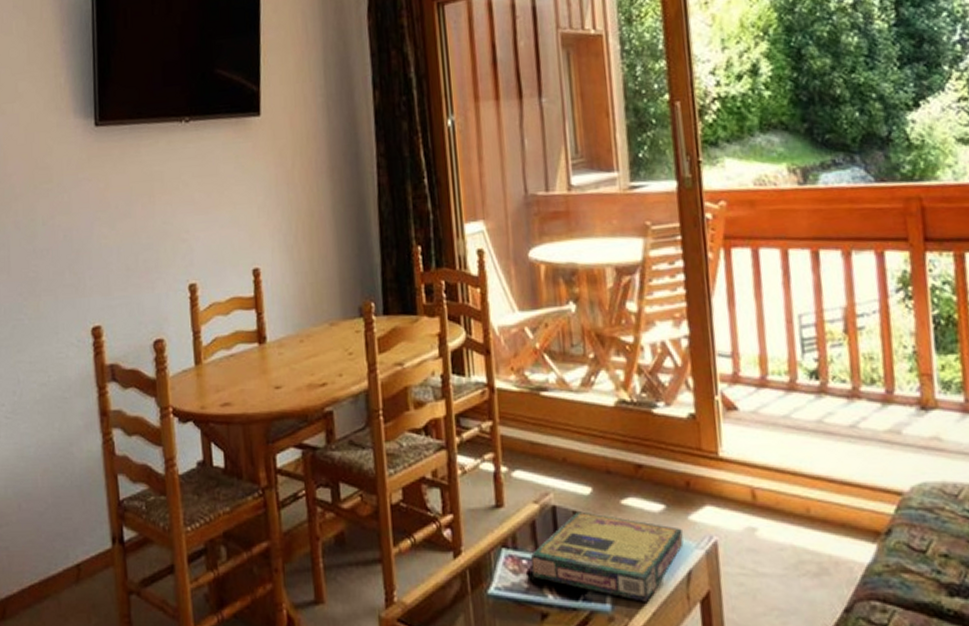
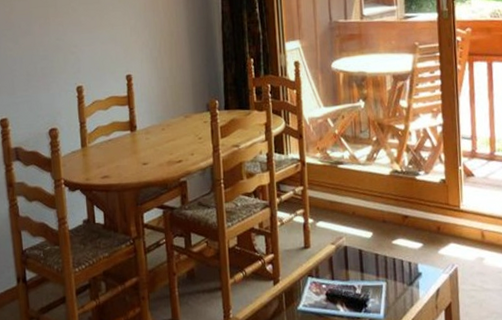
video game box: present [530,511,684,602] -> none [328,249,435,311]

